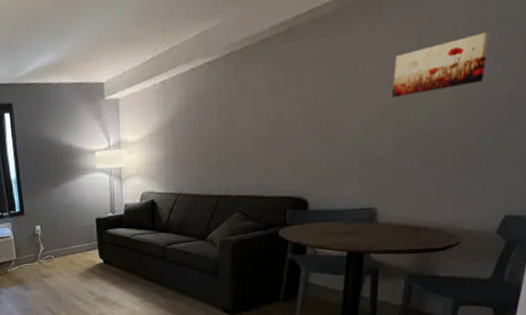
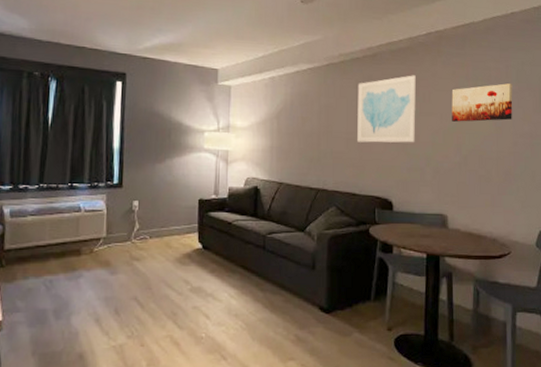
wall art: none [266,46,346,140] -> present [357,75,417,143]

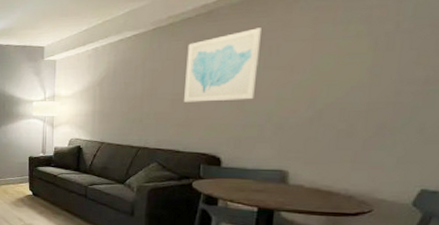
wall art: present [451,83,513,122] -> none [306,22,405,74]

